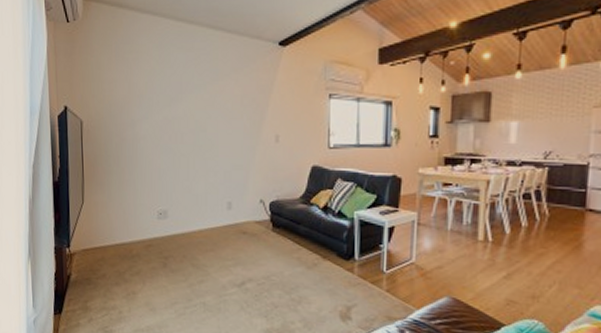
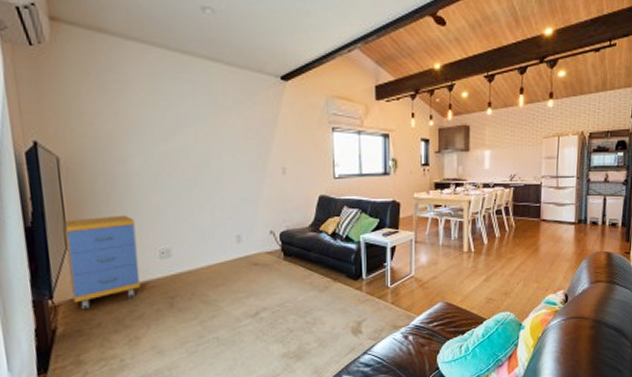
storage cabinet: none [83,175,140,261] -> present [65,214,141,310]

